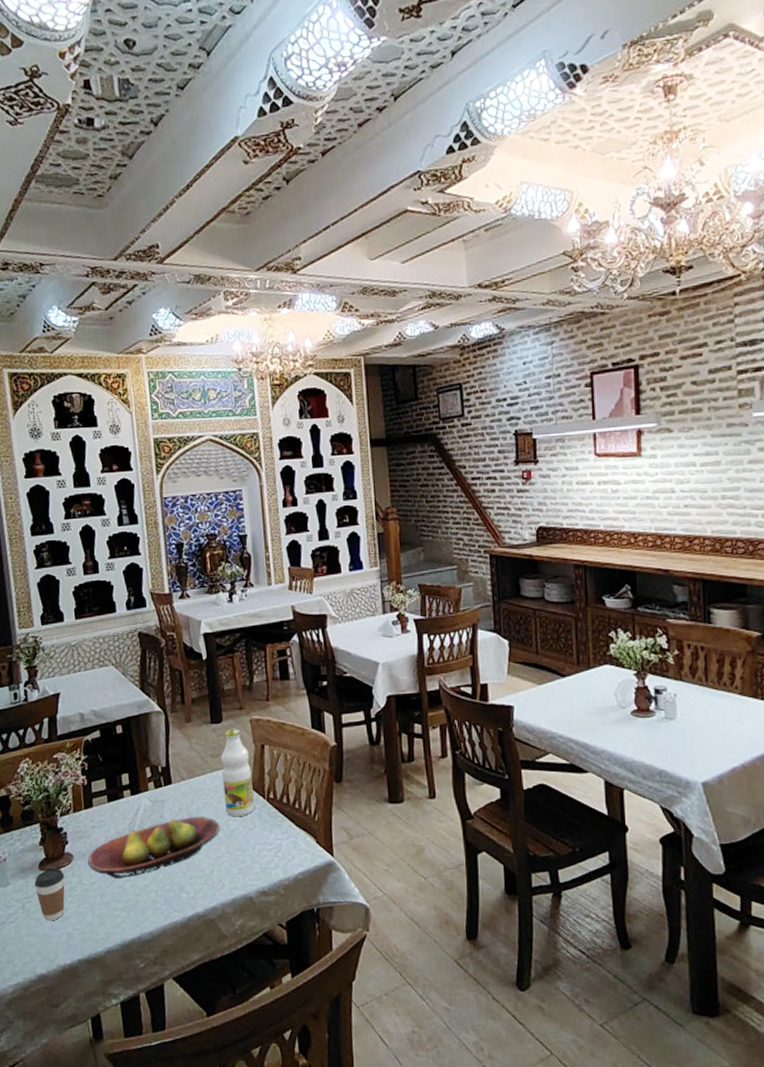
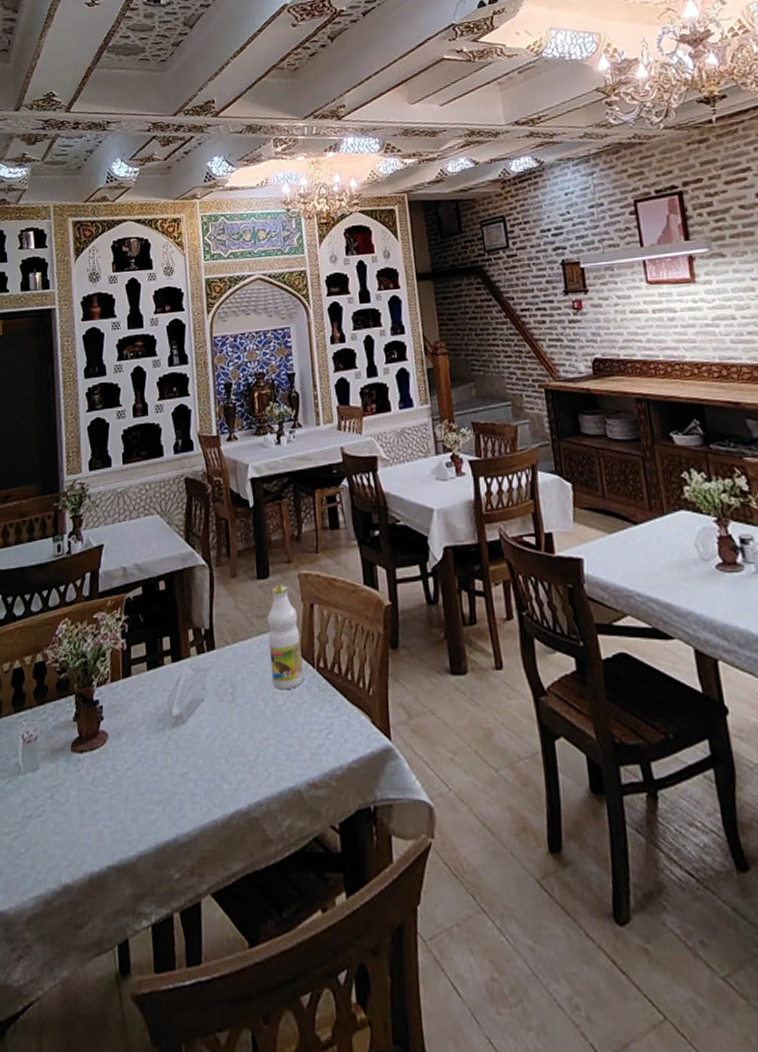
coffee cup: present [34,868,65,921] -> none [65,749,98,816]
fruit bowl: present [87,816,221,878] -> none [122,688,267,764]

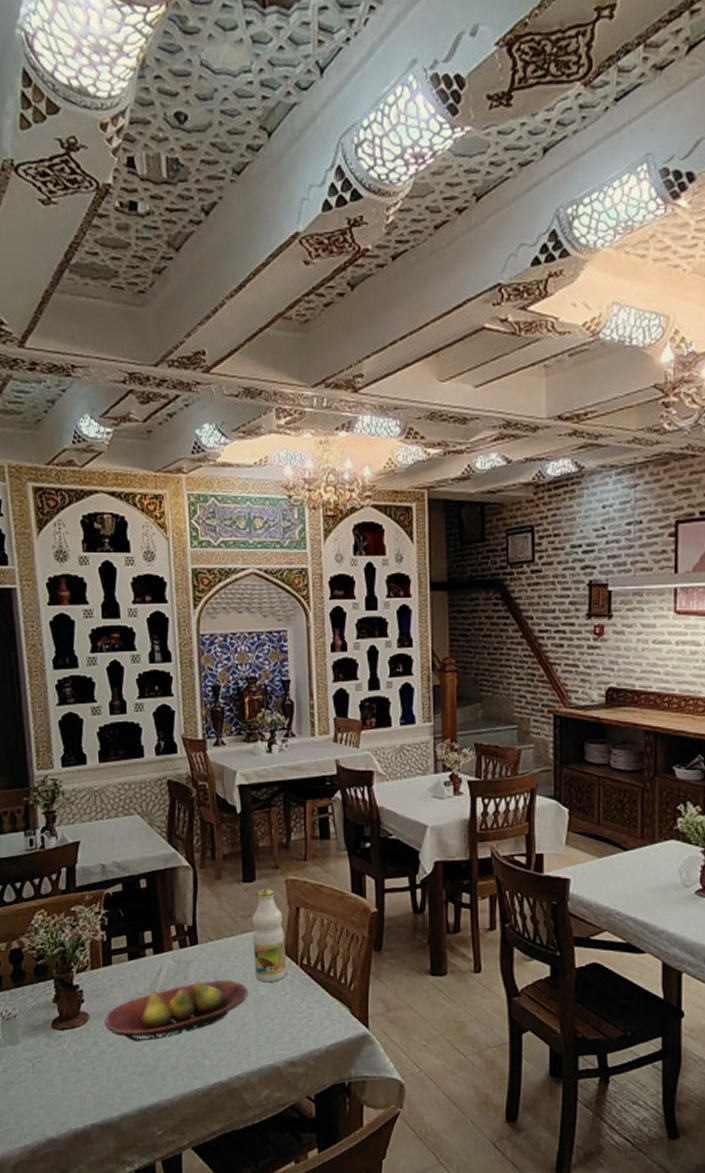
fruit bowl: none [122,688,267,764] -> present [104,979,249,1042]

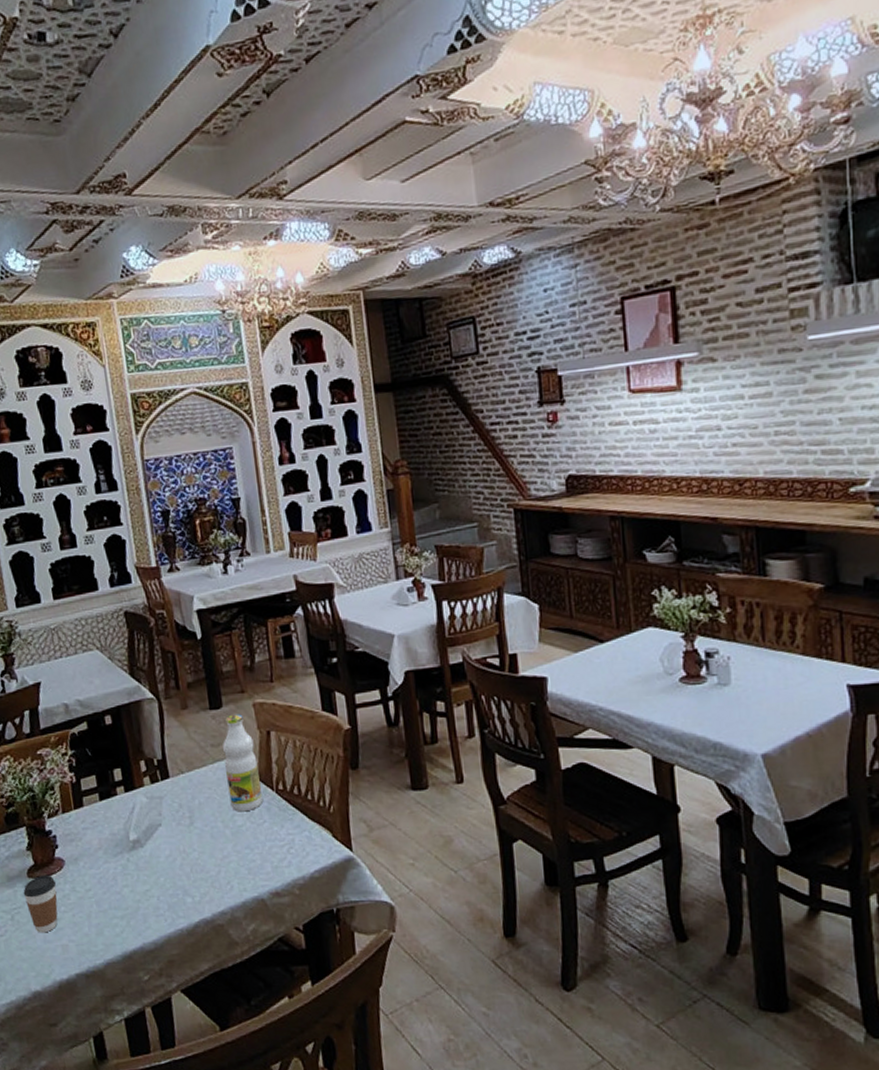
coffee cup: none [46,1027,80,1083] -> present [23,874,58,933]
fruit bowl: present [104,979,249,1042] -> none [80,812,226,884]

